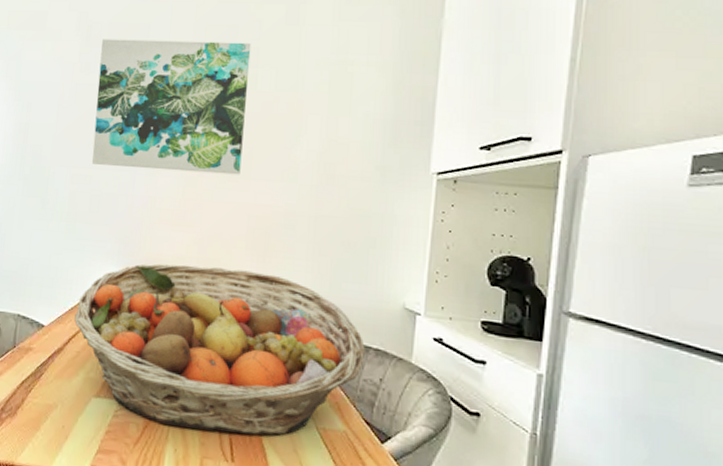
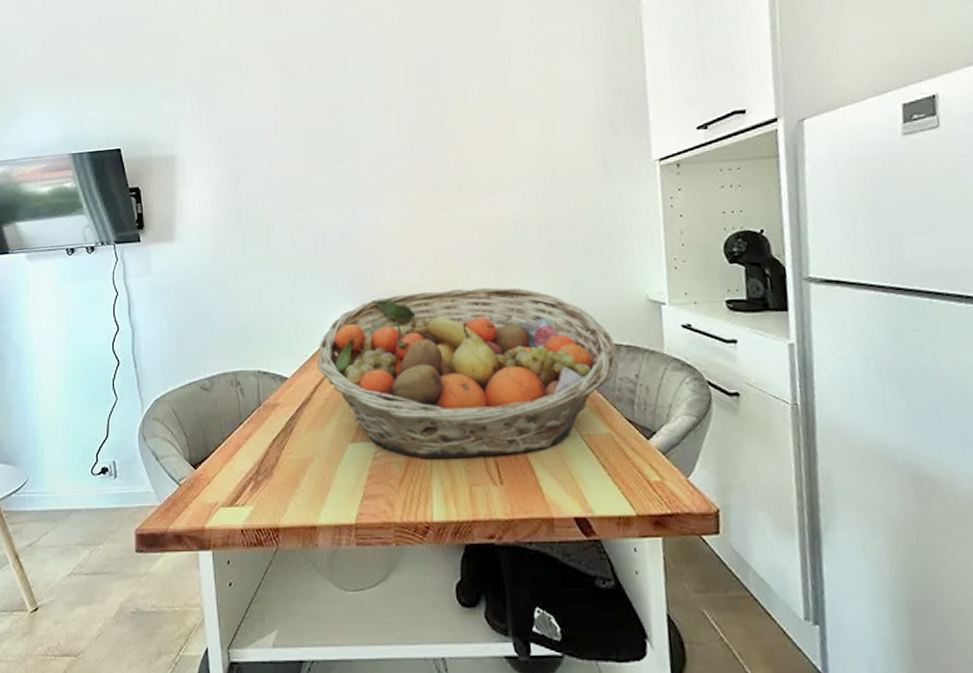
wall art: present [92,39,252,175] -> none [300,56,464,205]

